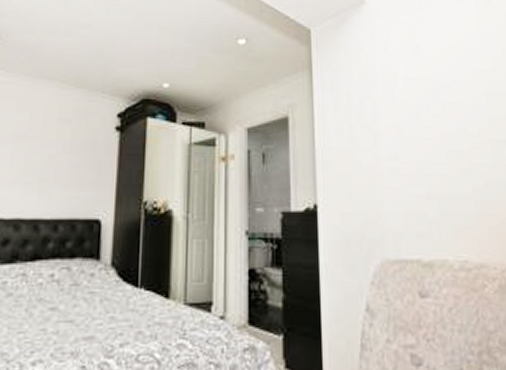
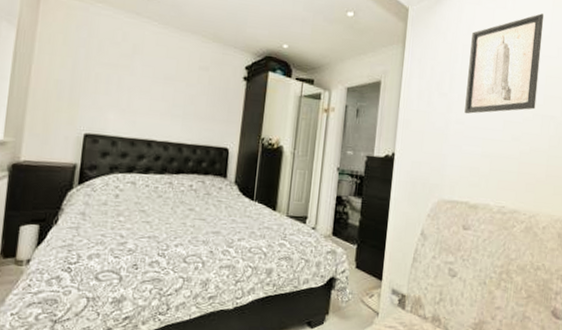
wall art: none [390,23,481,147] -> present [464,13,544,114]

